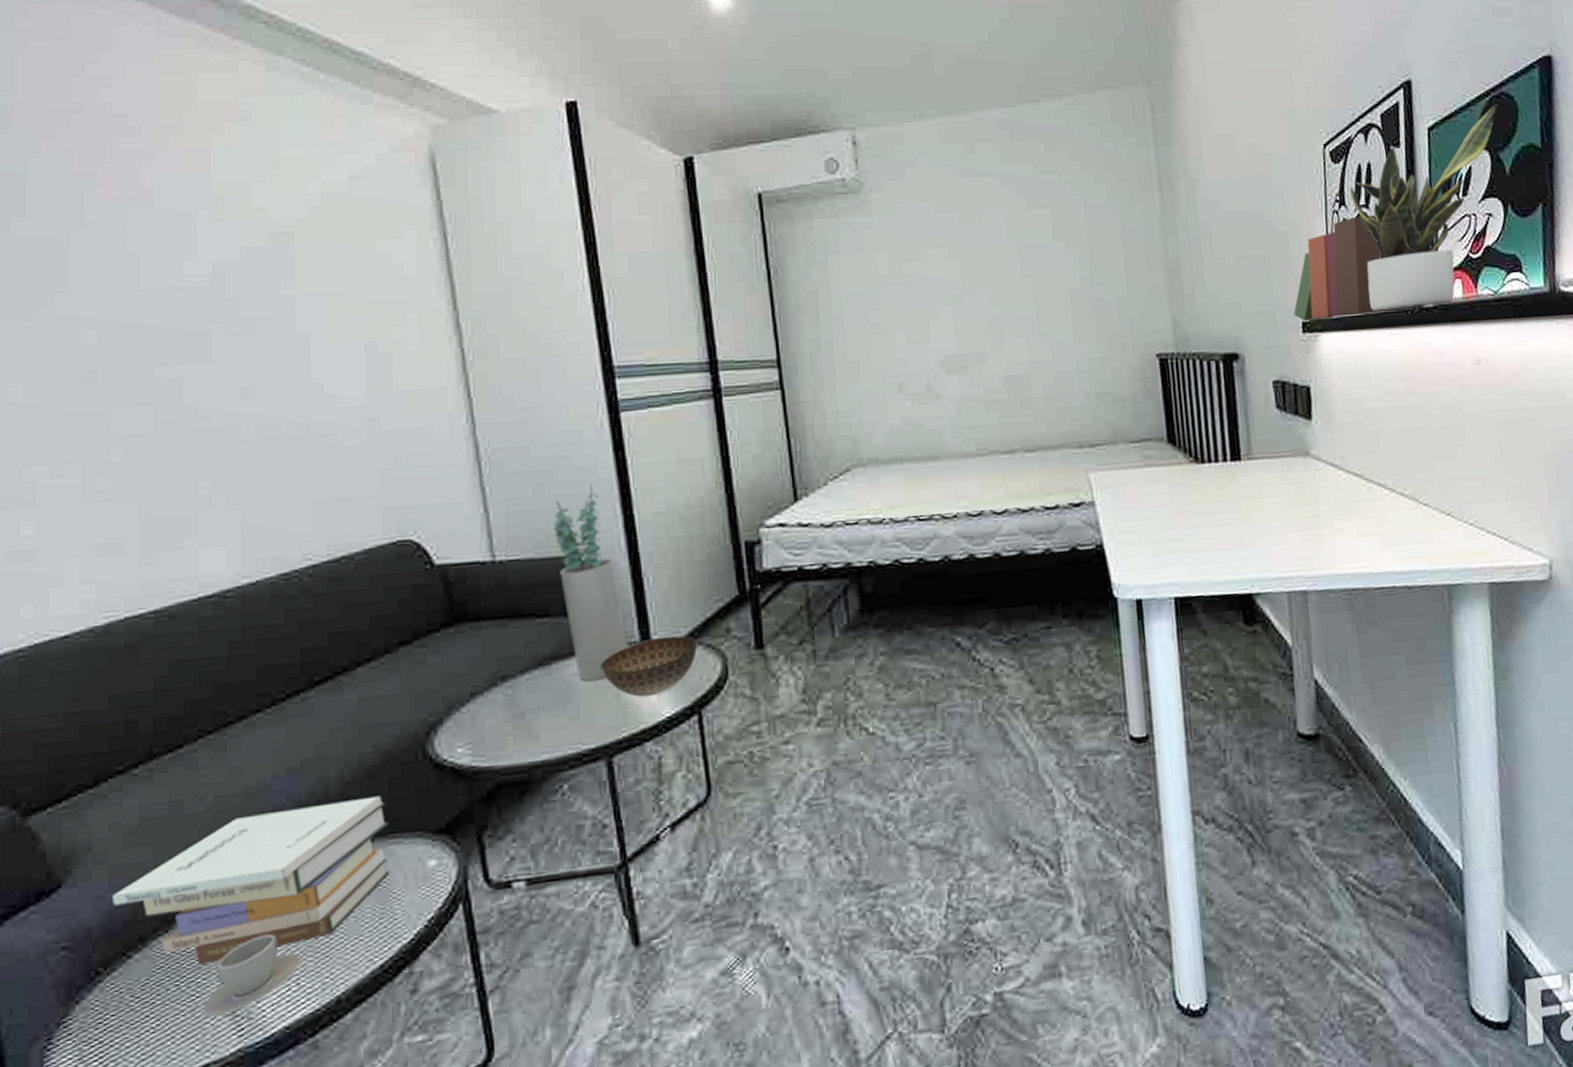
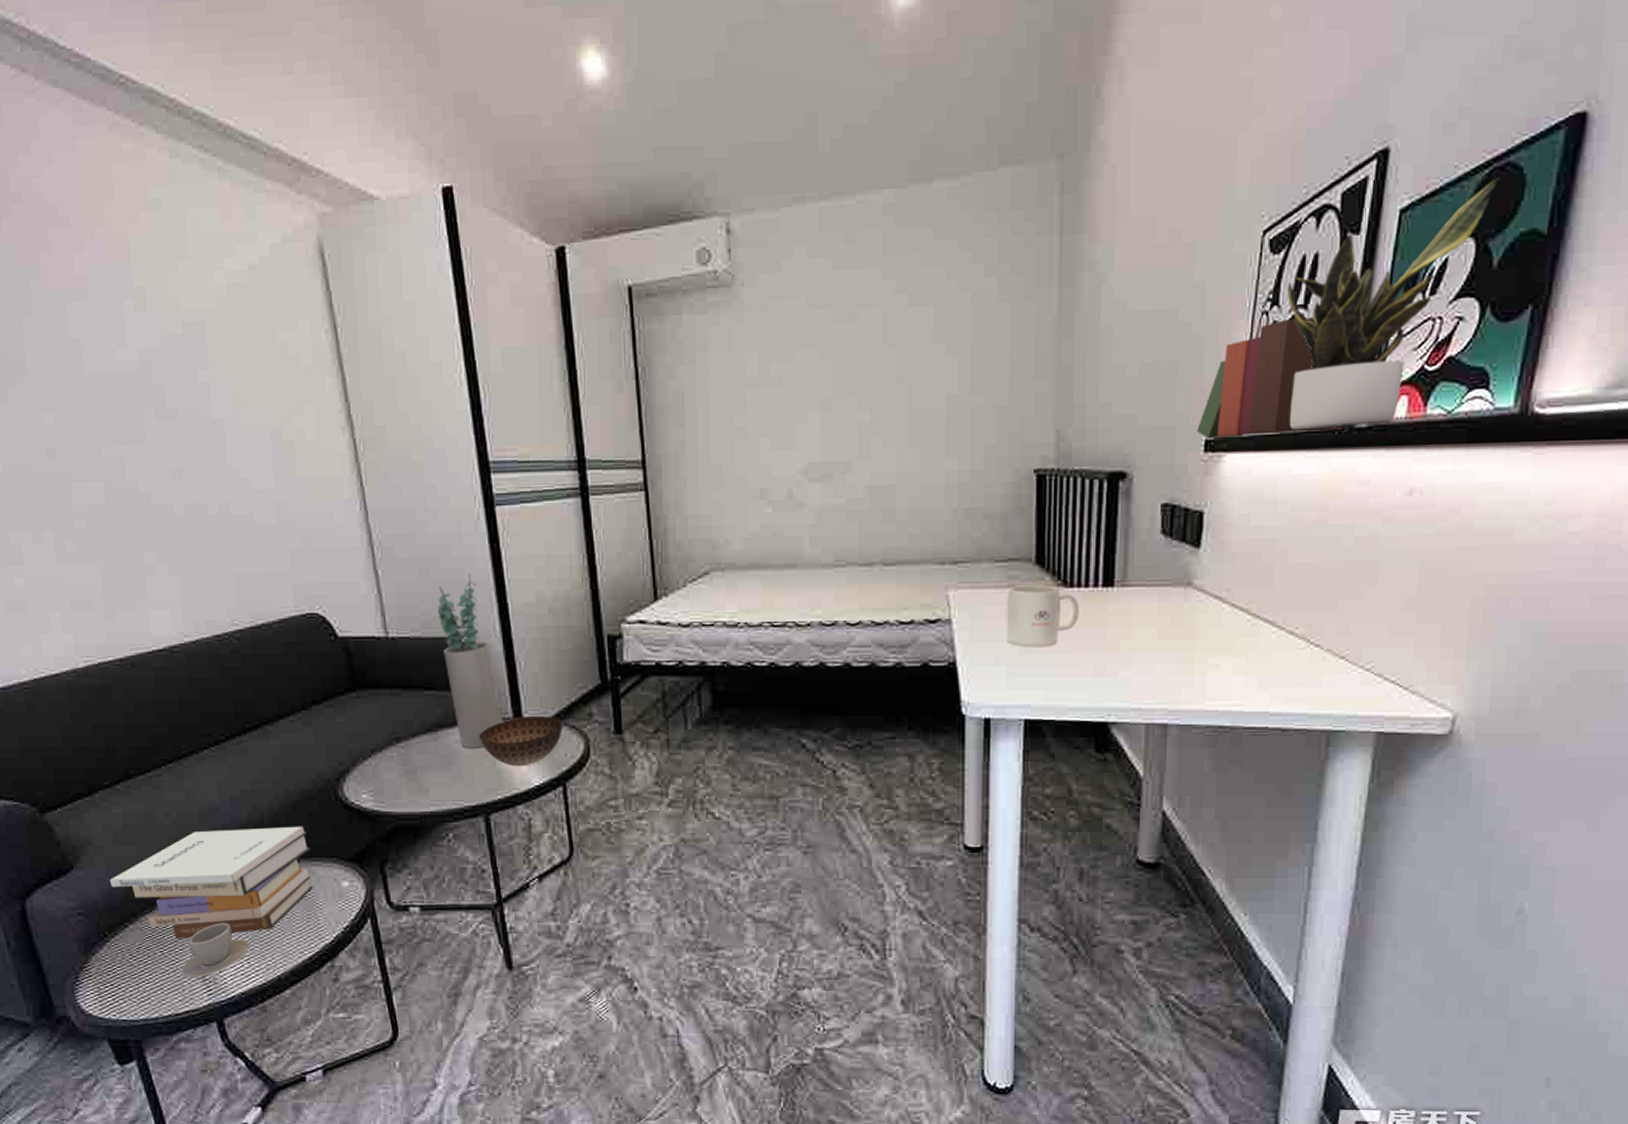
mug: none [1144,462,1213,525] -> present [1005,585,1079,648]

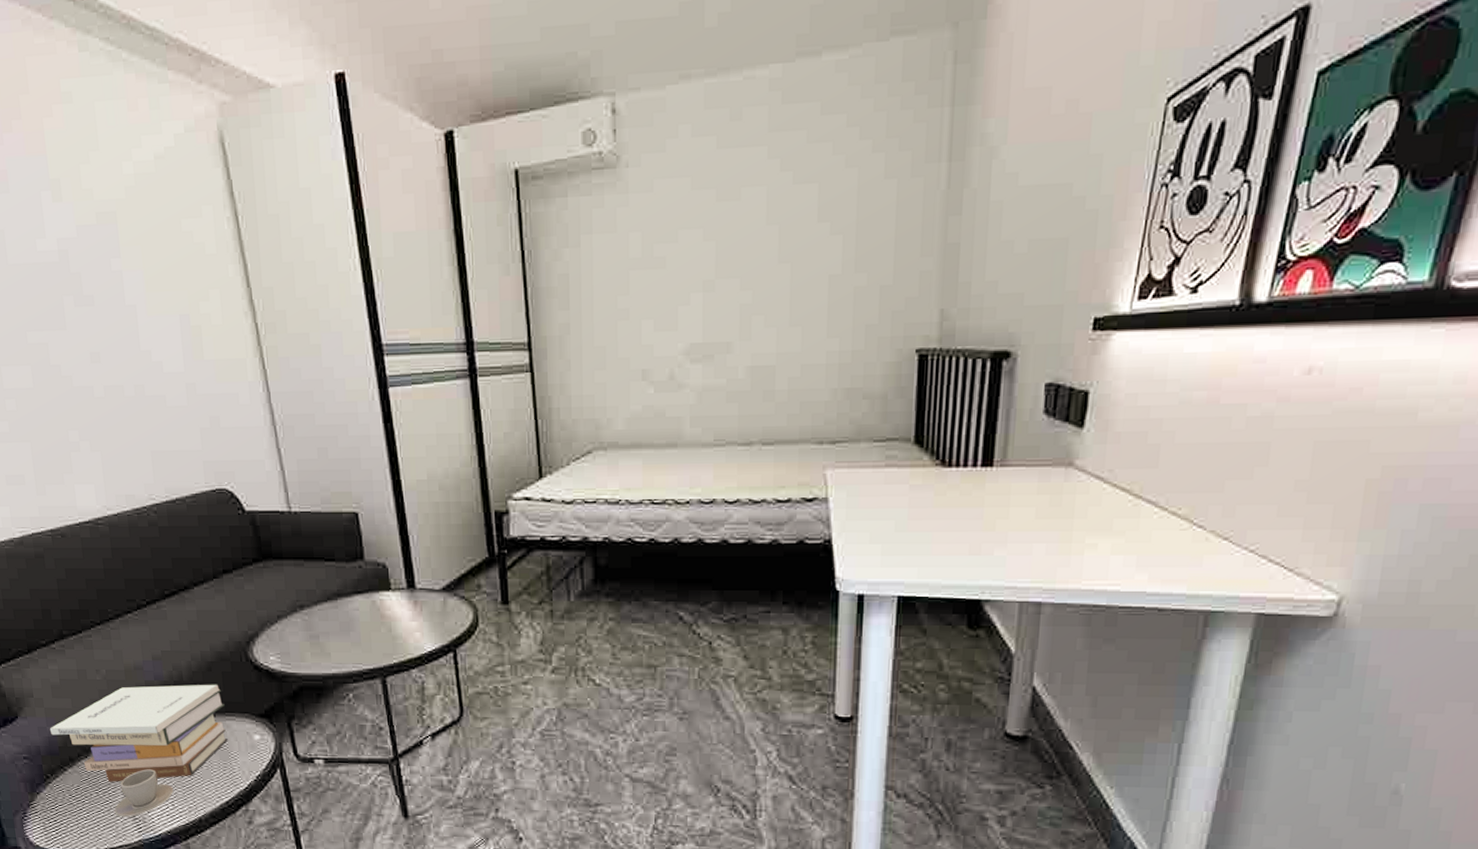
vase: present [437,574,503,749] -> none [335,452,398,616]
bowl: present [479,715,563,767] -> none [376,586,453,634]
mug: present [1005,585,1079,648] -> none [881,464,957,526]
books: present [1197,317,1345,440] -> none [1086,189,1243,318]
potted plant: present [1287,178,1501,431] -> none [1184,34,1433,308]

